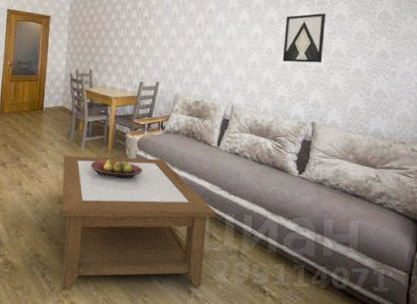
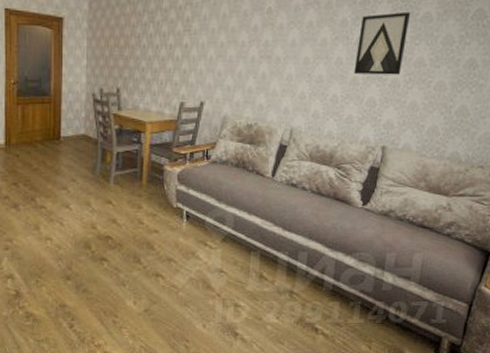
coffee table: present [61,155,216,291] -> none [89,193,268,341]
fruit bowl: present [90,159,143,179] -> none [121,196,184,218]

